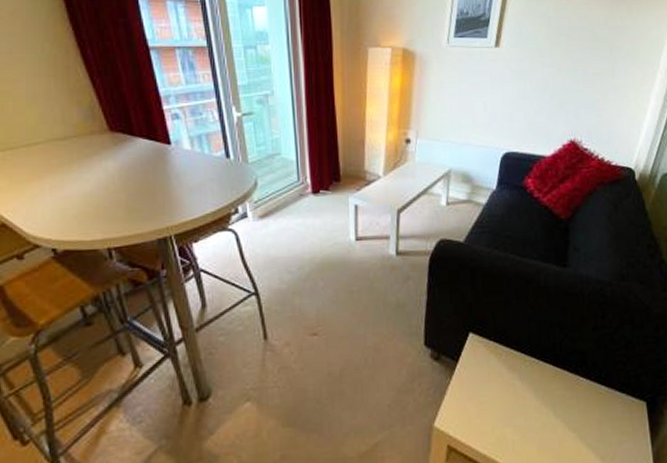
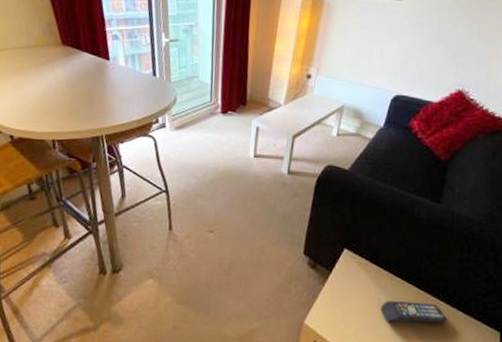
remote control: none [517,381,590,410] -> present [380,301,447,323]

